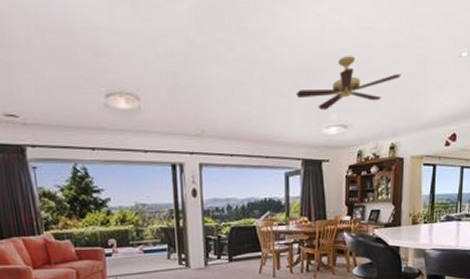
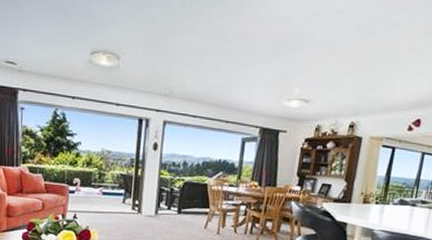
ceiling fan: present [296,55,401,110] -> none [262,34,370,84]

